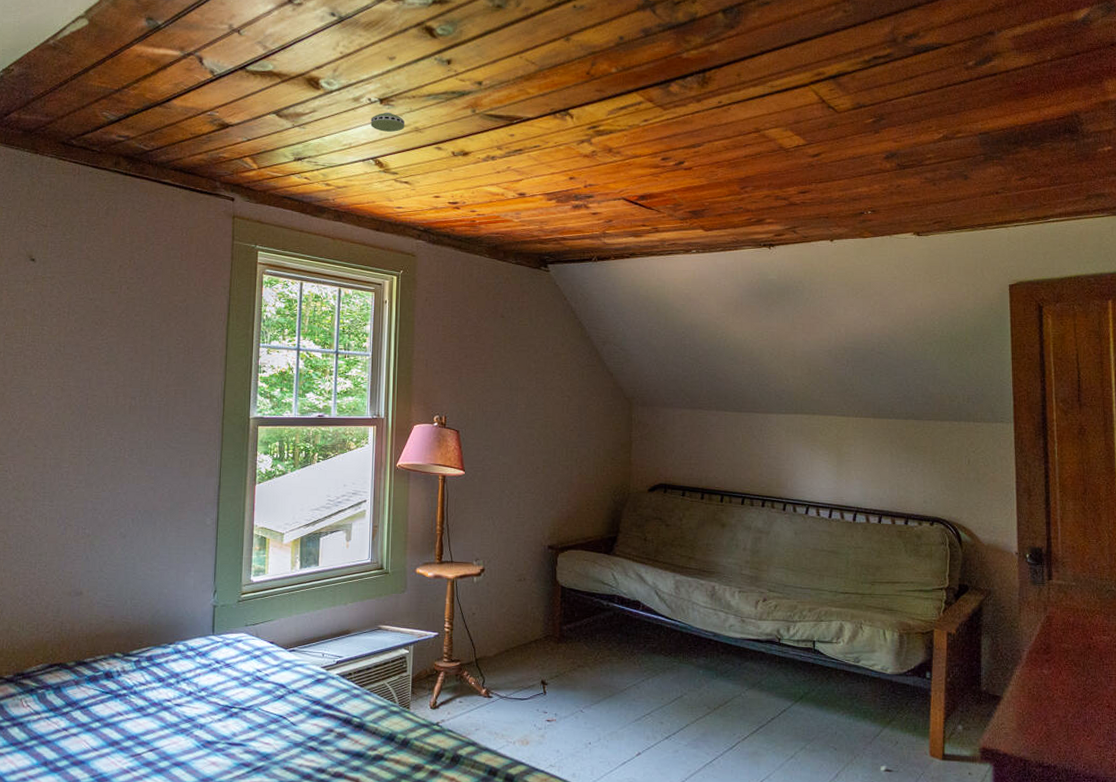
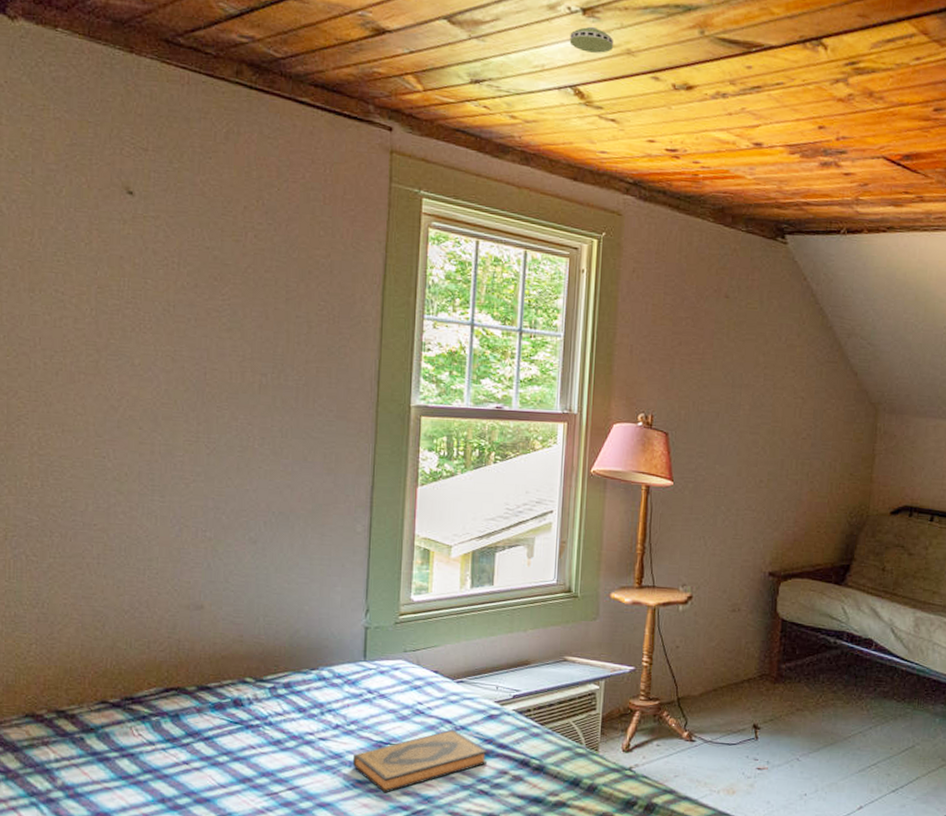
hardback book: none [202,693,317,752] -> present [352,729,488,793]

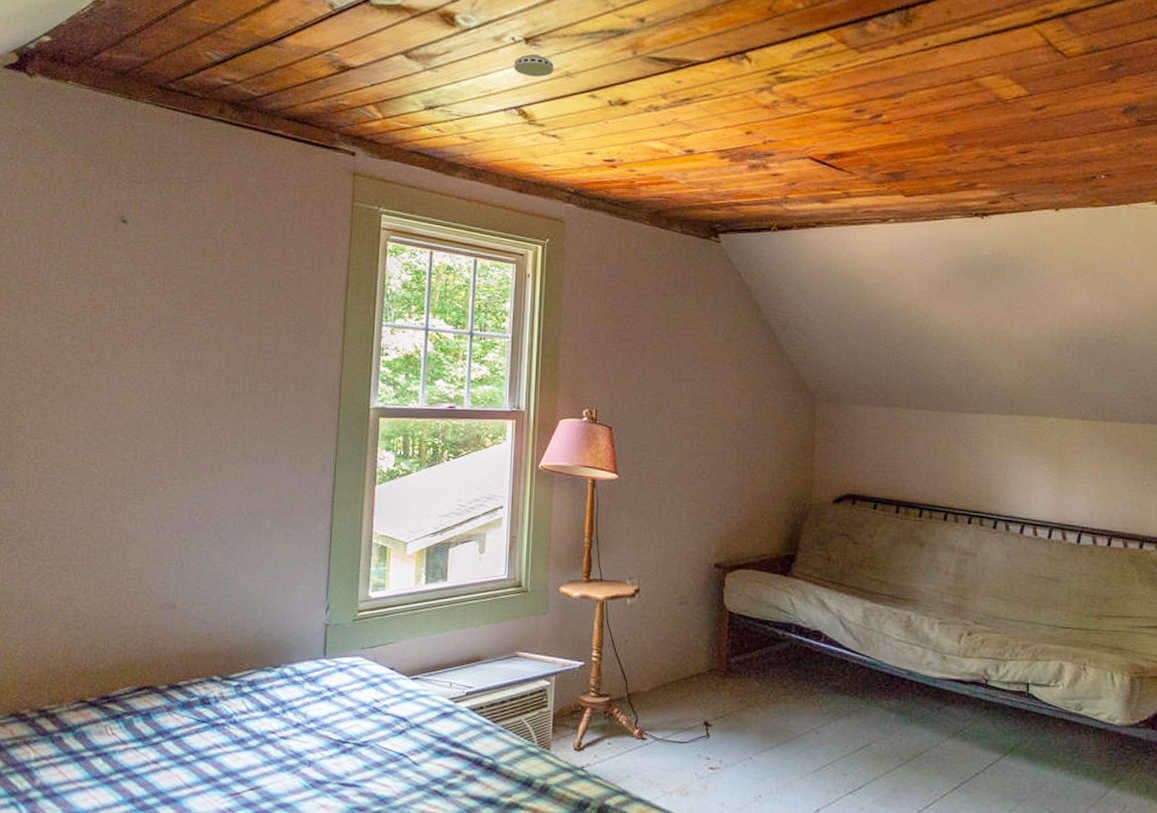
hardback book: present [352,729,488,793] -> none [311,727,442,794]

